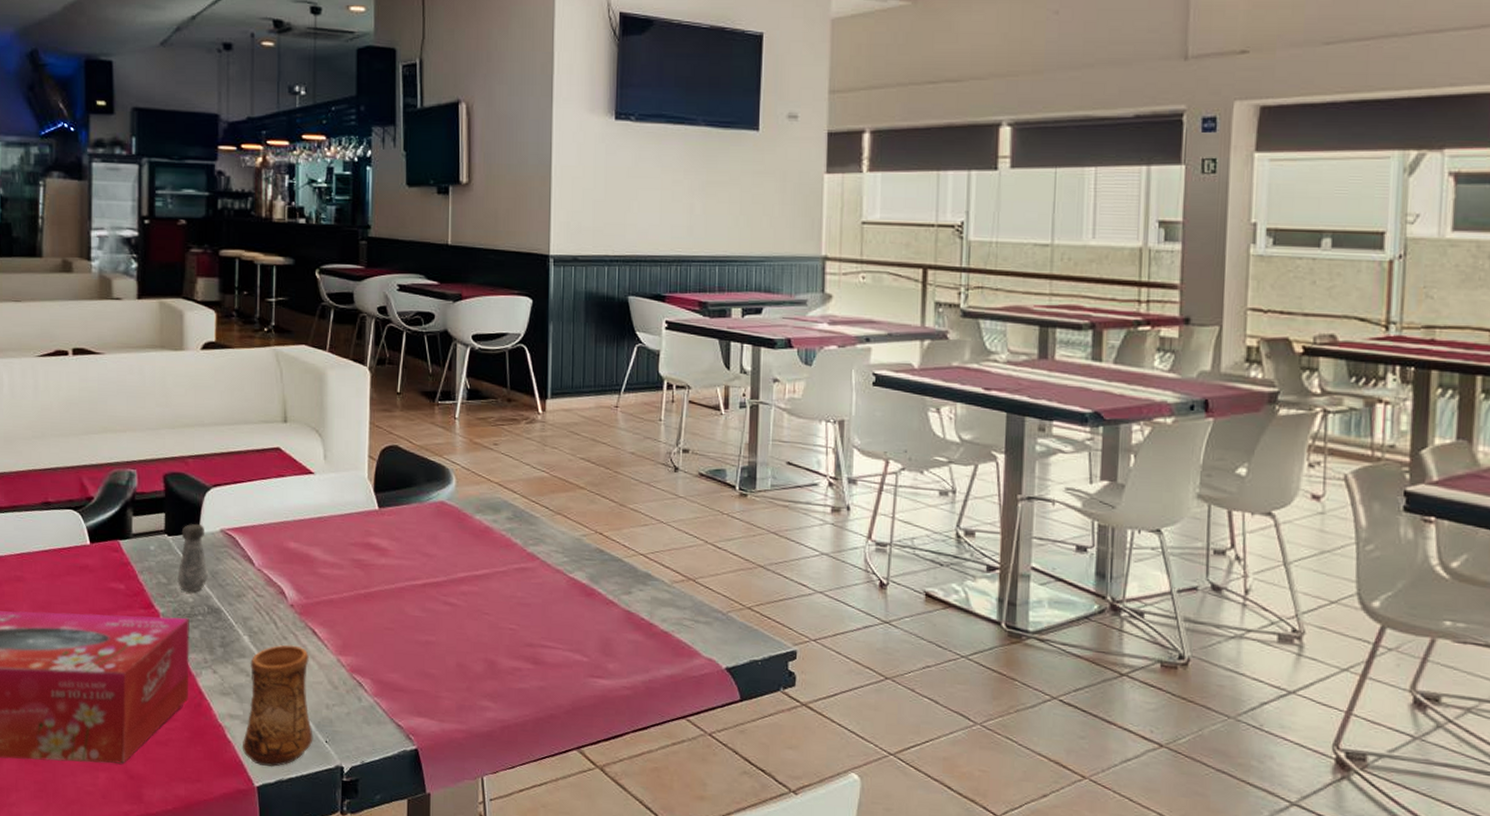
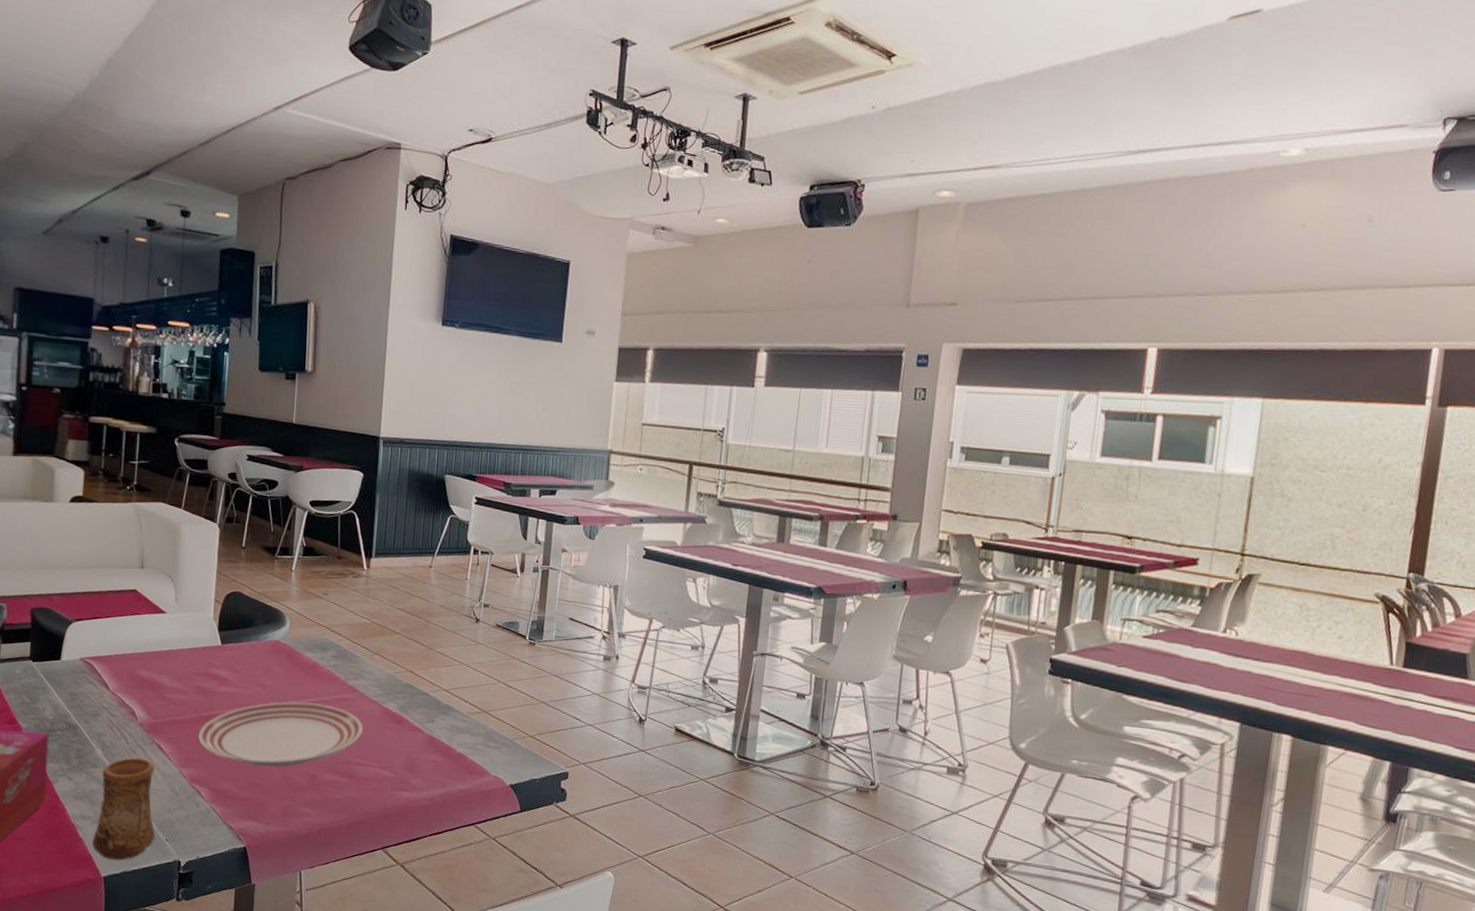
salt shaker: present [176,524,208,593] -> none [38,652,67,711]
dinner plate: none [357,573,547,653] -> present [198,701,363,767]

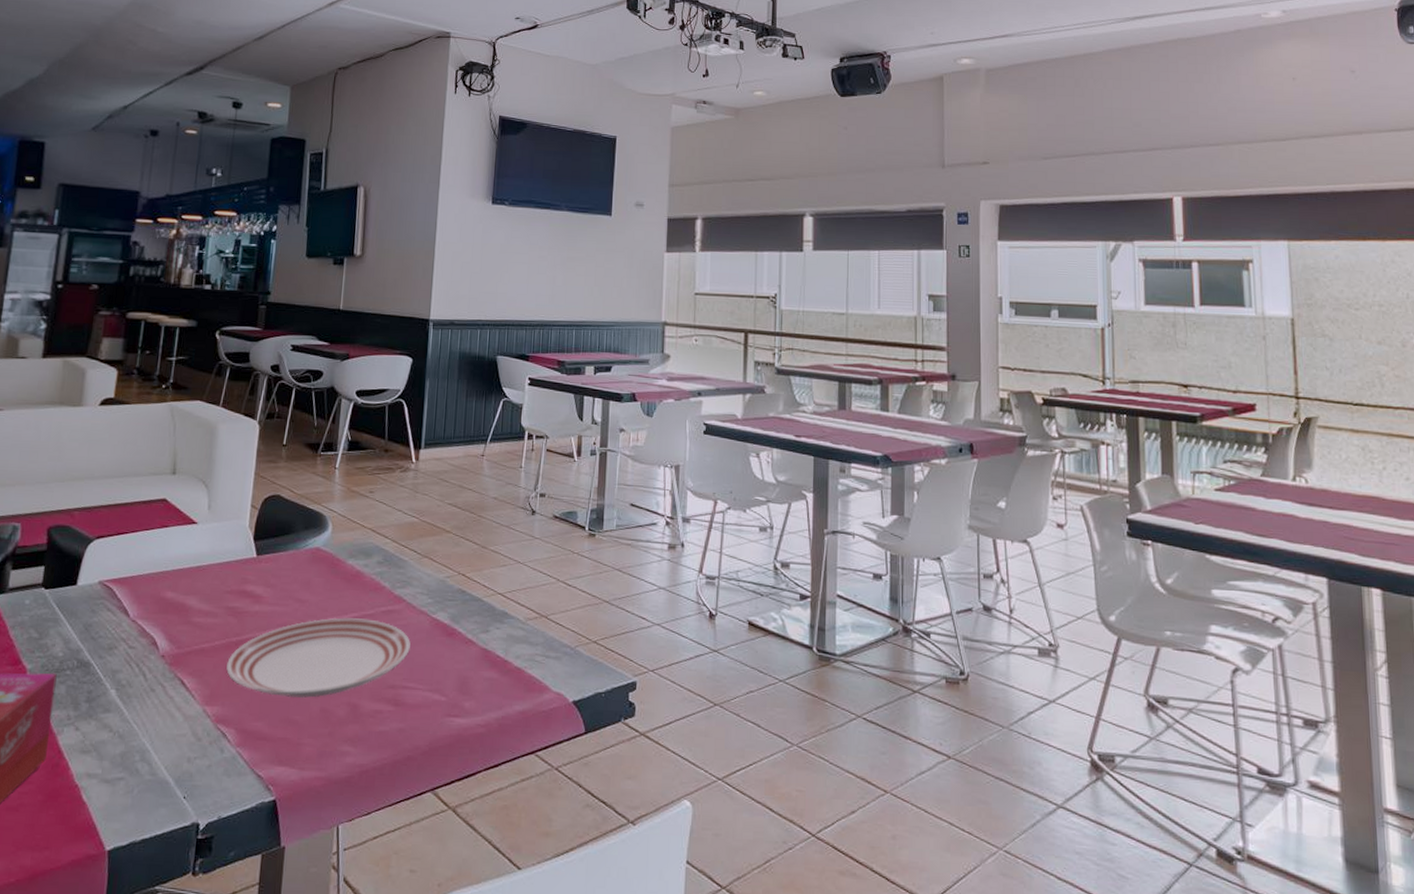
cup: present [92,757,155,860] -> none [97,697,175,828]

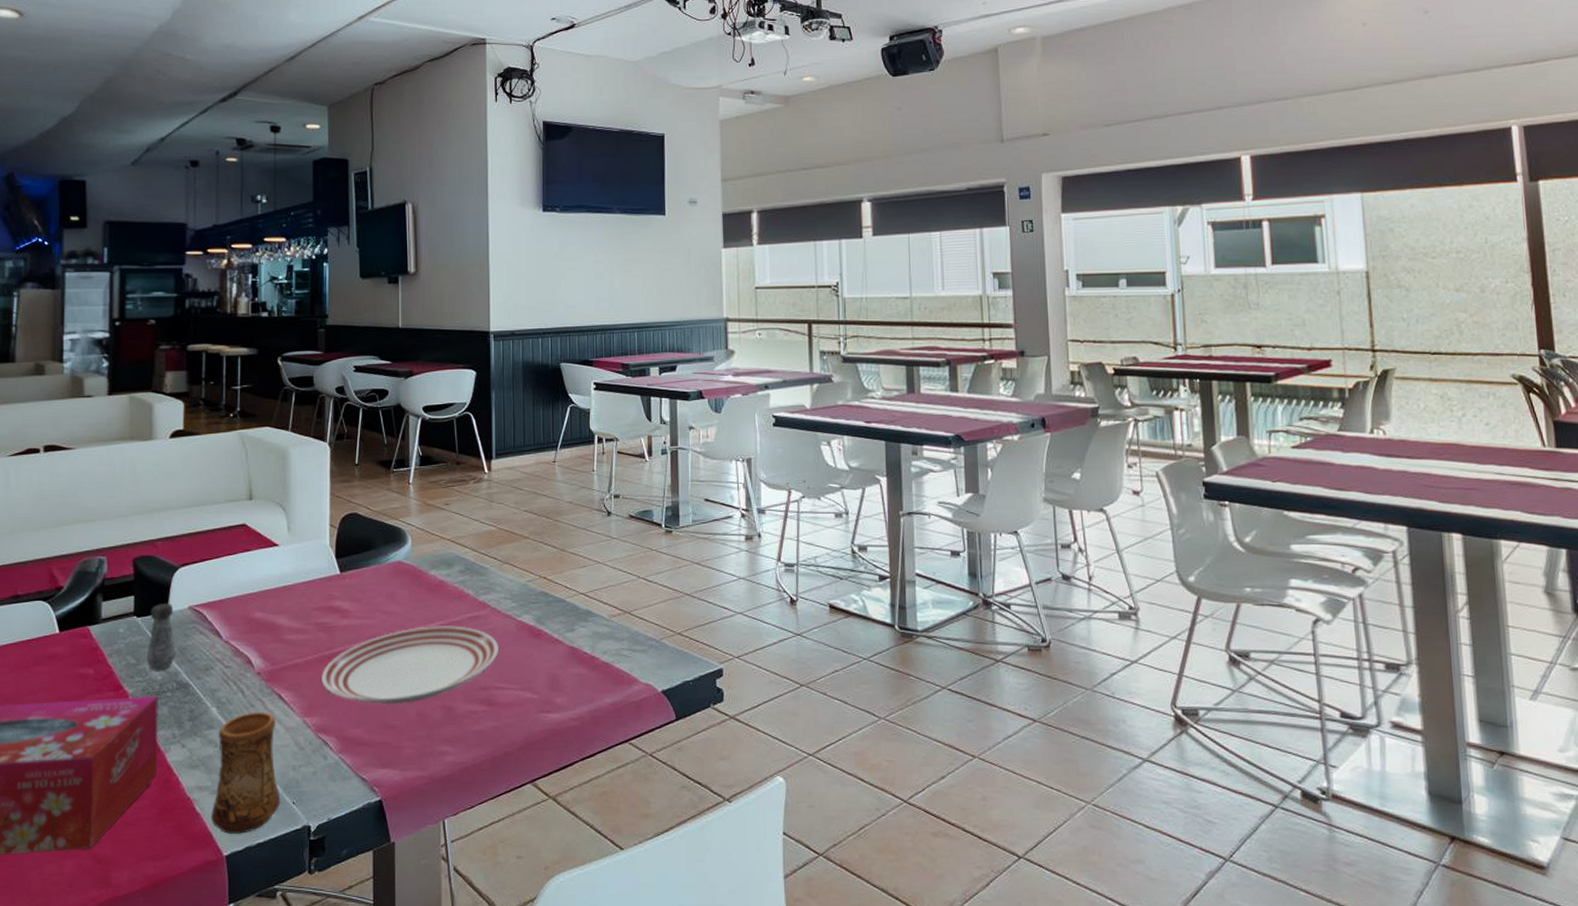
salt shaker: none [48,576,84,647] -> present [145,604,176,670]
cup: none [97,697,175,828] -> present [211,711,281,834]

